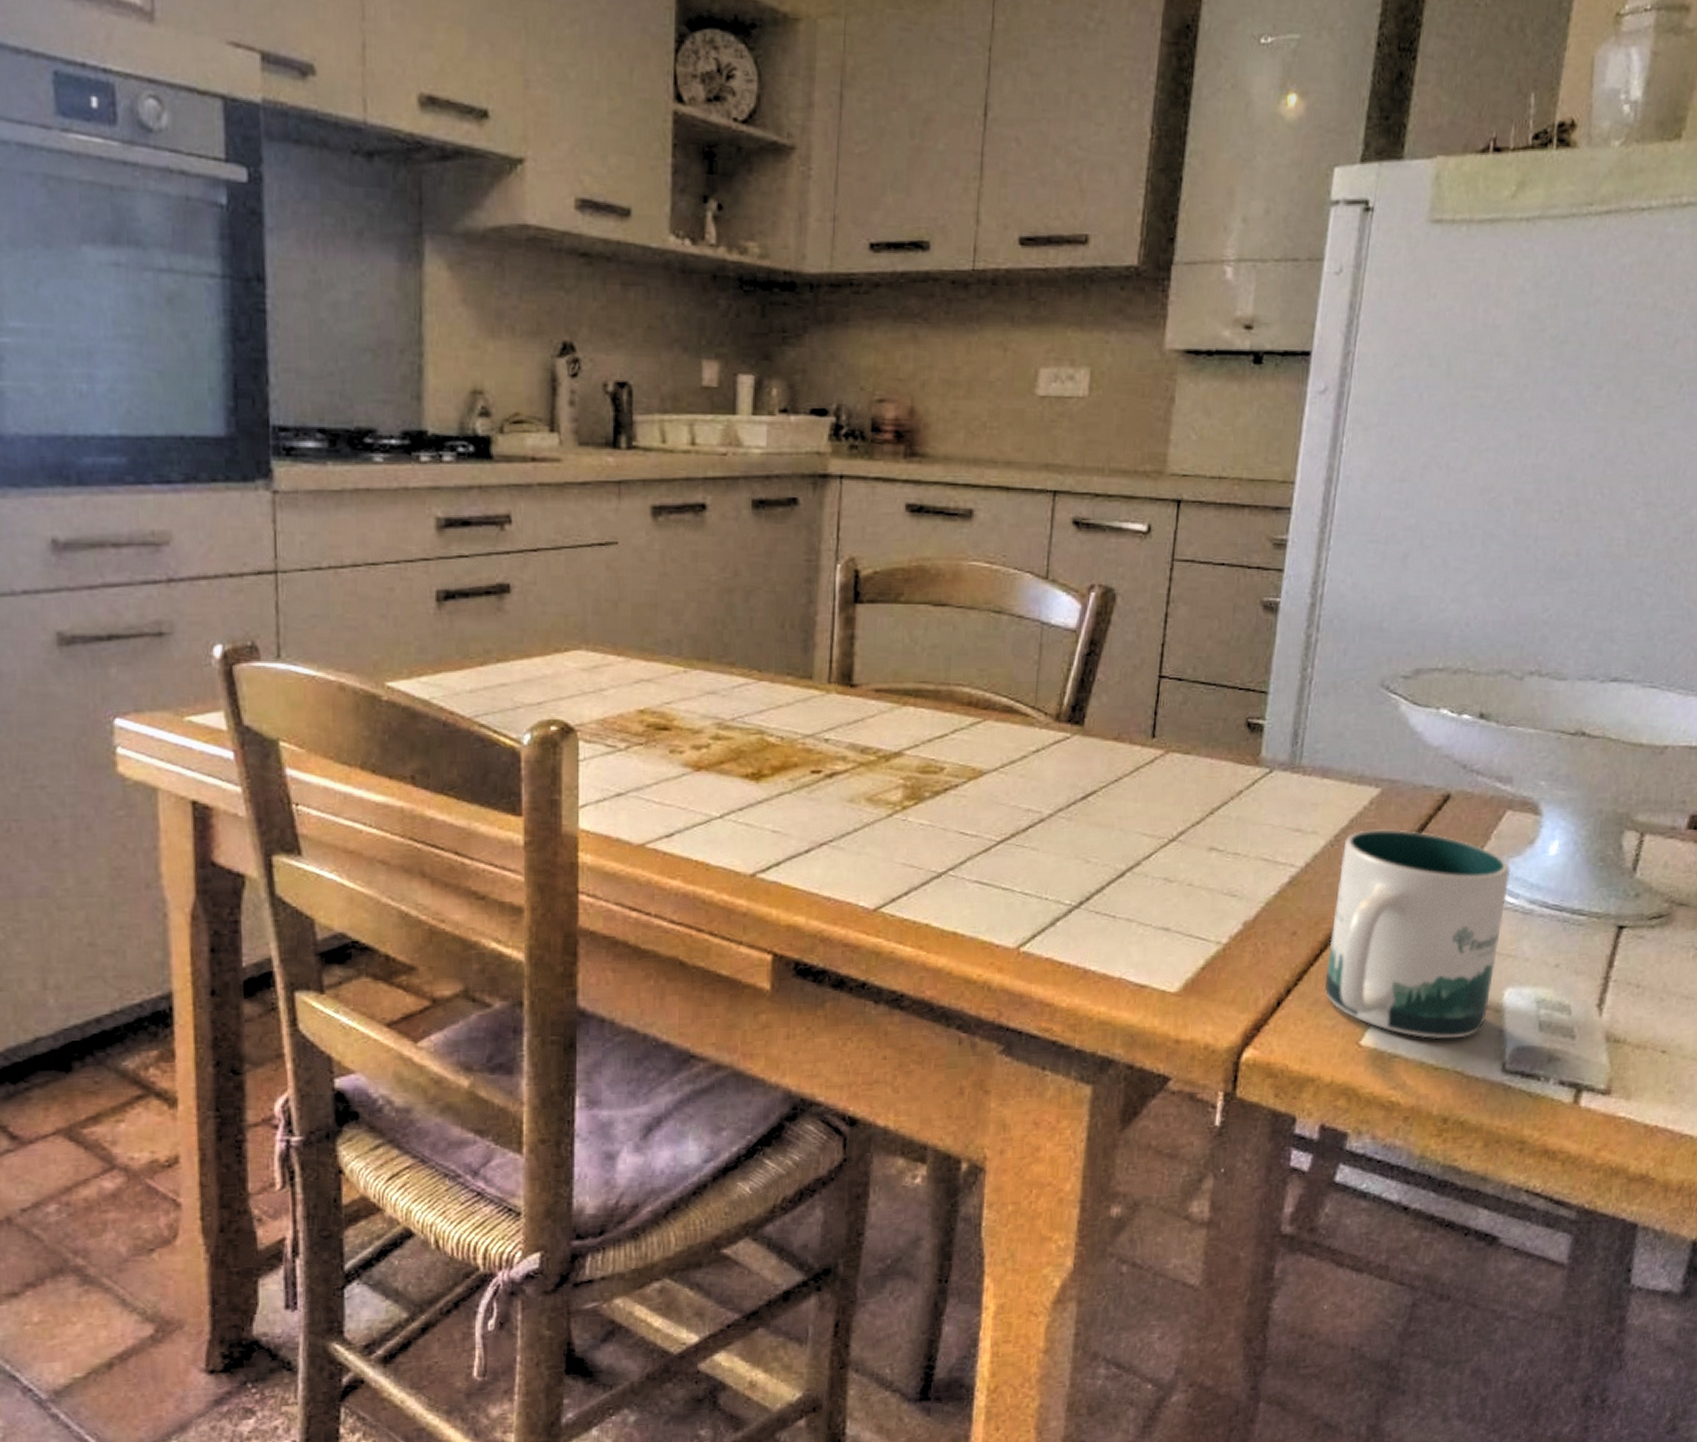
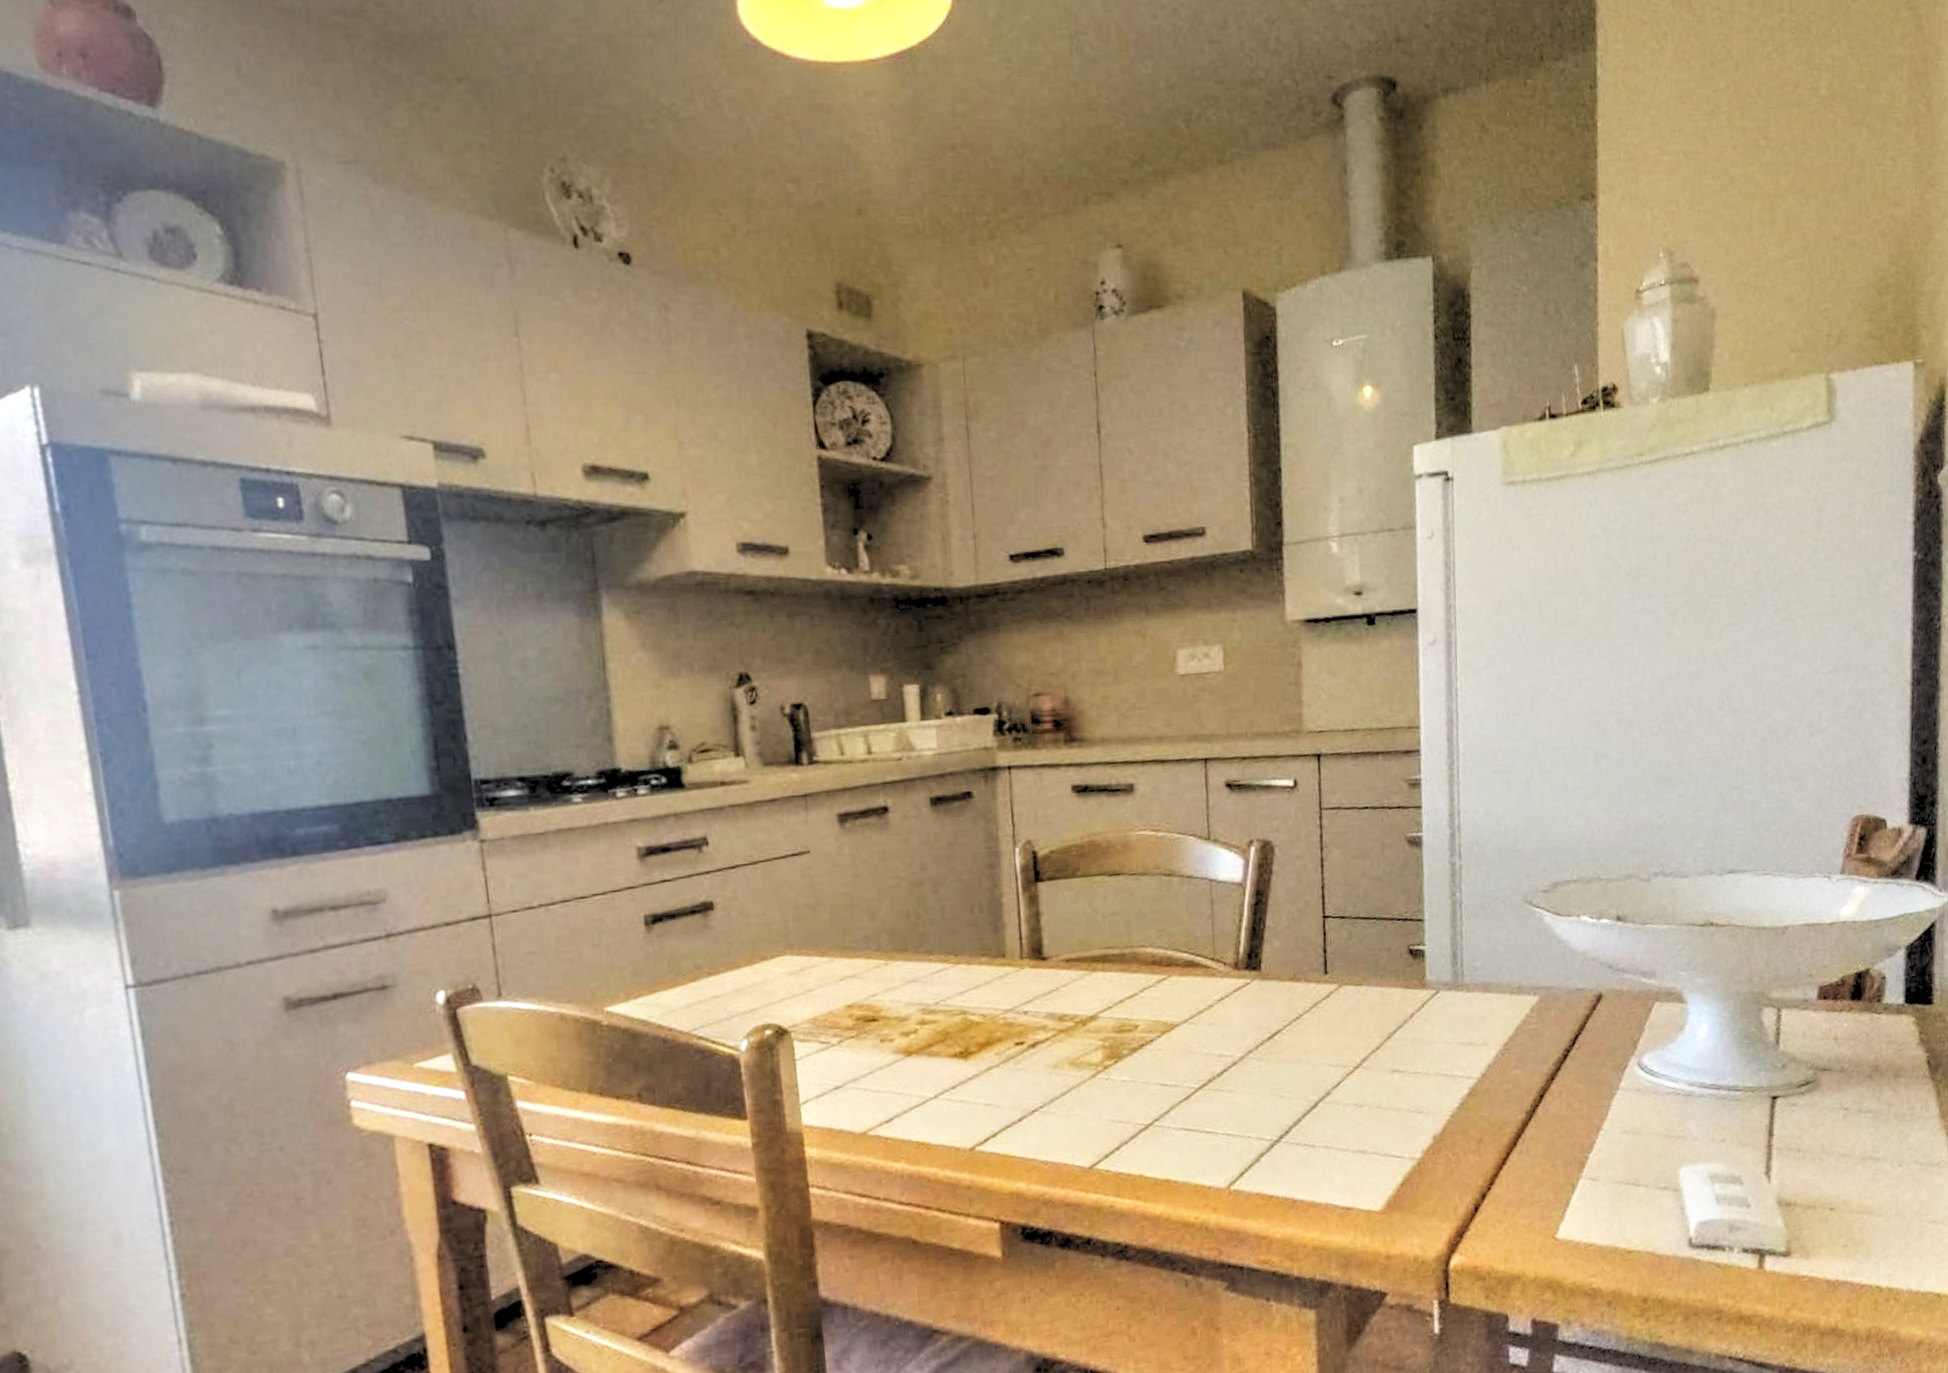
mug: present [1324,829,1510,1039] -> none [1513,1031,1668,1225]

